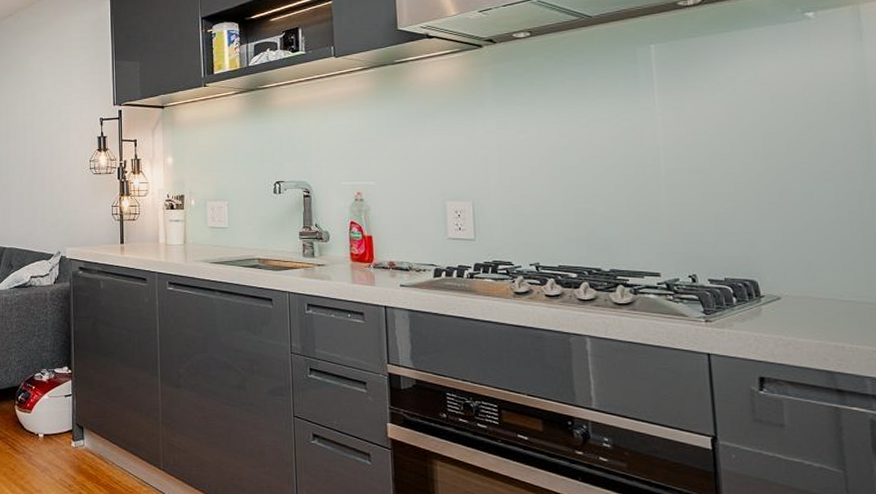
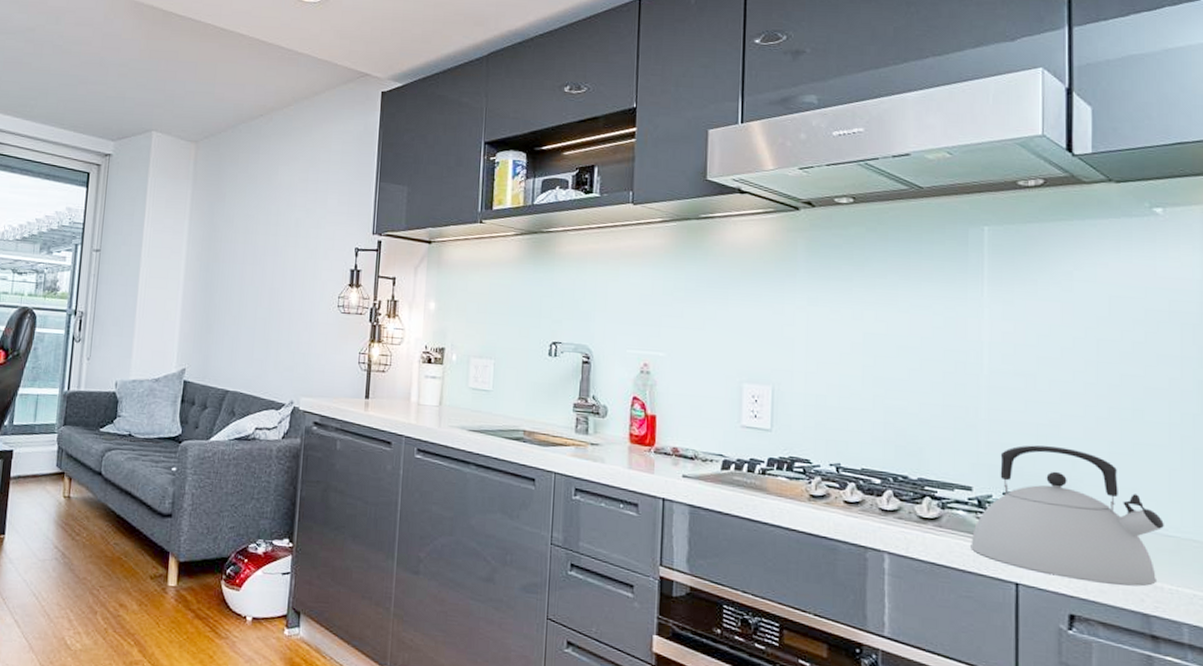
kettle: none [663,232,840,349] -> present [971,445,1164,587]

